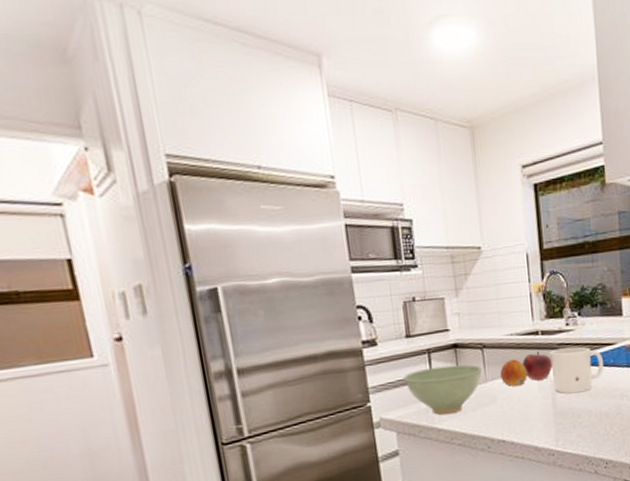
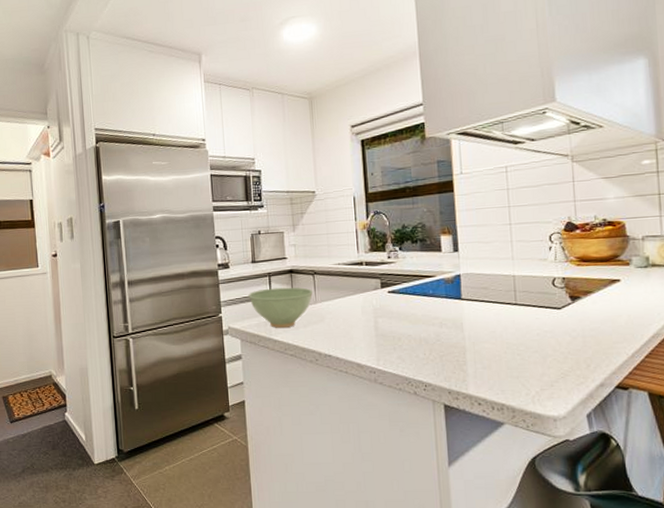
fruit: present [500,359,527,386] -> none [328,285,352,308]
fruit: present [522,351,553,381] -> none [347,279,375,306]
mug: present [550,346,604,394] -> none [373,277,424,319]

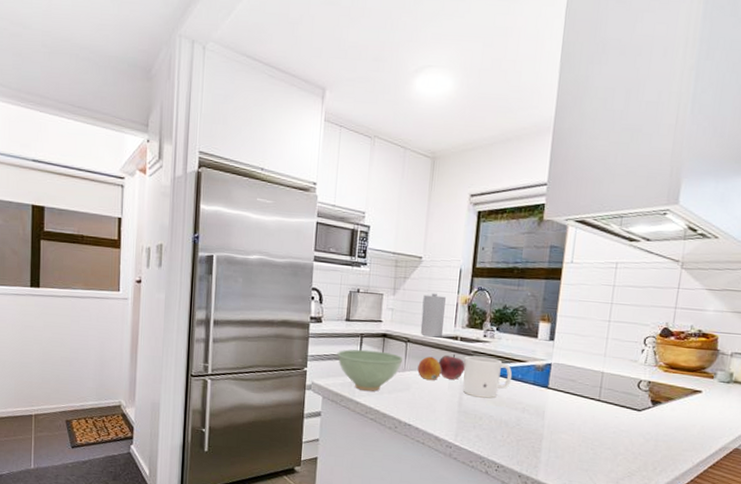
paper towel holder: none [322,223,347,267] -> present [420,293,446,338]
fruit: none [328,285,352,308] -> present [417,356,441,380]
fruit: none [347,279,375,306] -> present [438,354,465,380]
mug: none [373,277,424,319] -> present [462,355,513,399]

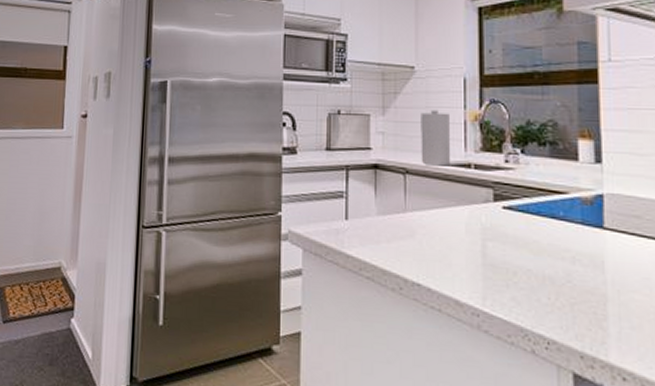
bowl: present [337,349,404,392] -> none [318,185,403,240]
fruit: present [417,356,441,380] -> none [422,191,453,223]
fruit: present [438,354,465,380] -> none [448,186,485,222]
mug: present [462,355,513,399] -> none [483,188,551,245]

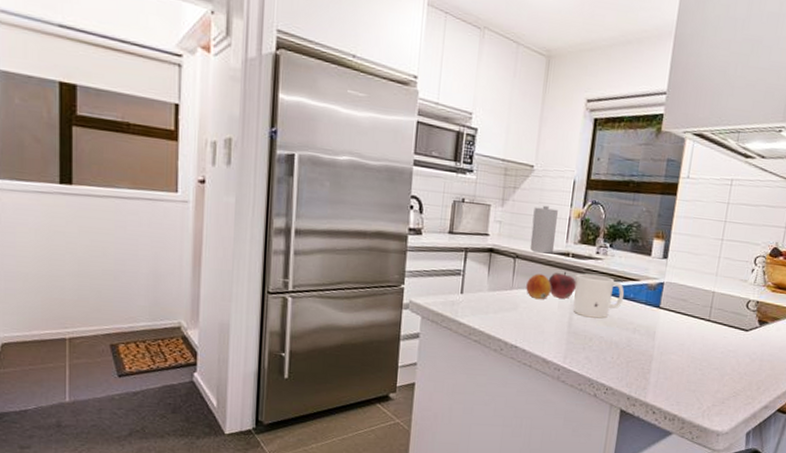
fruit: none [422,191,453,223] -> present [526,273,551,299]
fruit: none [448,186,485,222] -> present [548,271,576,300]
mug: none [483,188,551,245] -> present [573,273,625,319]

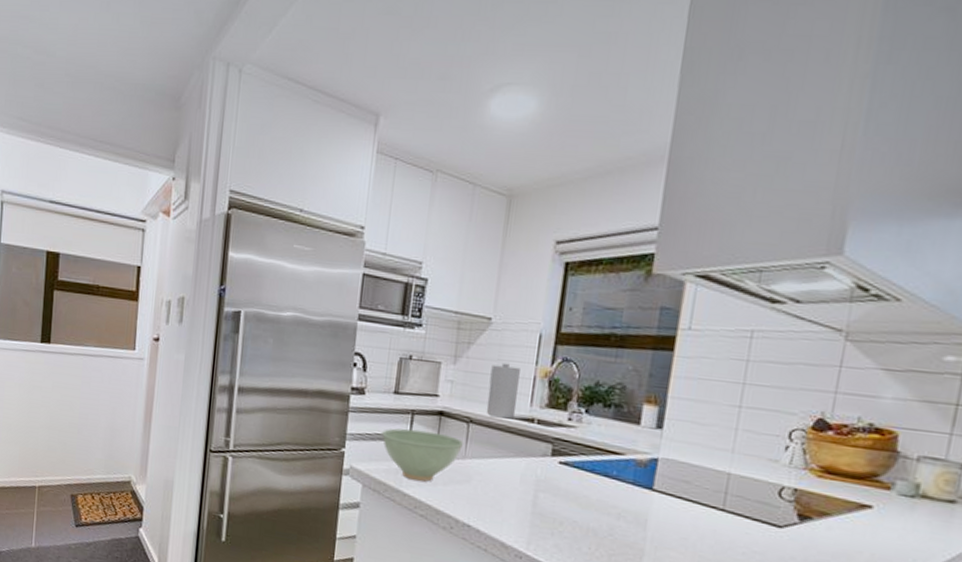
bowl: none [438,265,512,311] -> present [382,428,465,482]
fruit: present [526,273,551,299] -> none [481,441,512,472]
fruit: present [548,271,576,300] -> none [508,440,543,473]
mug: present [573,273,625,319] -> none [538,443,605,499]

